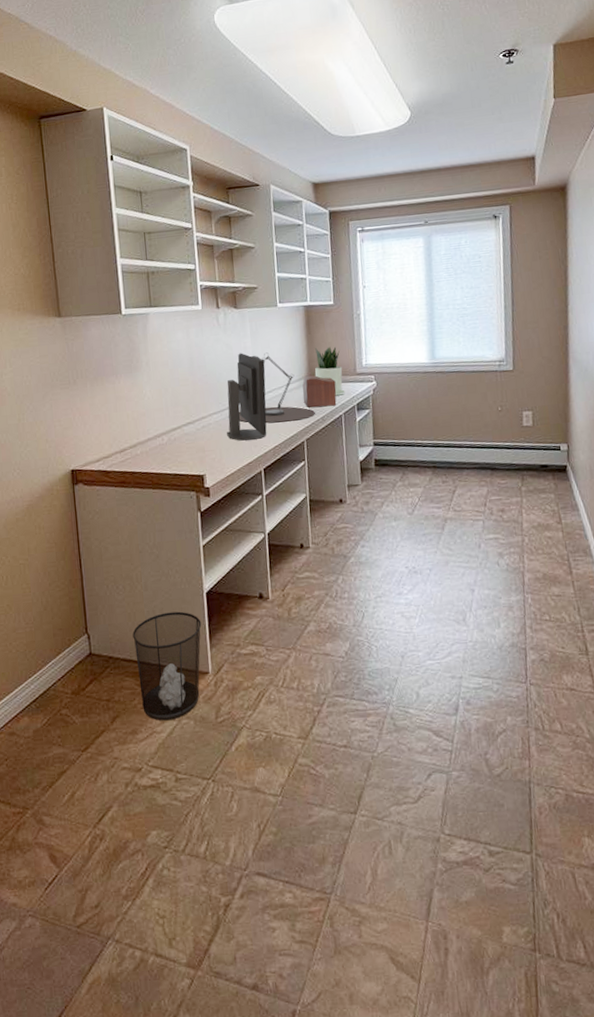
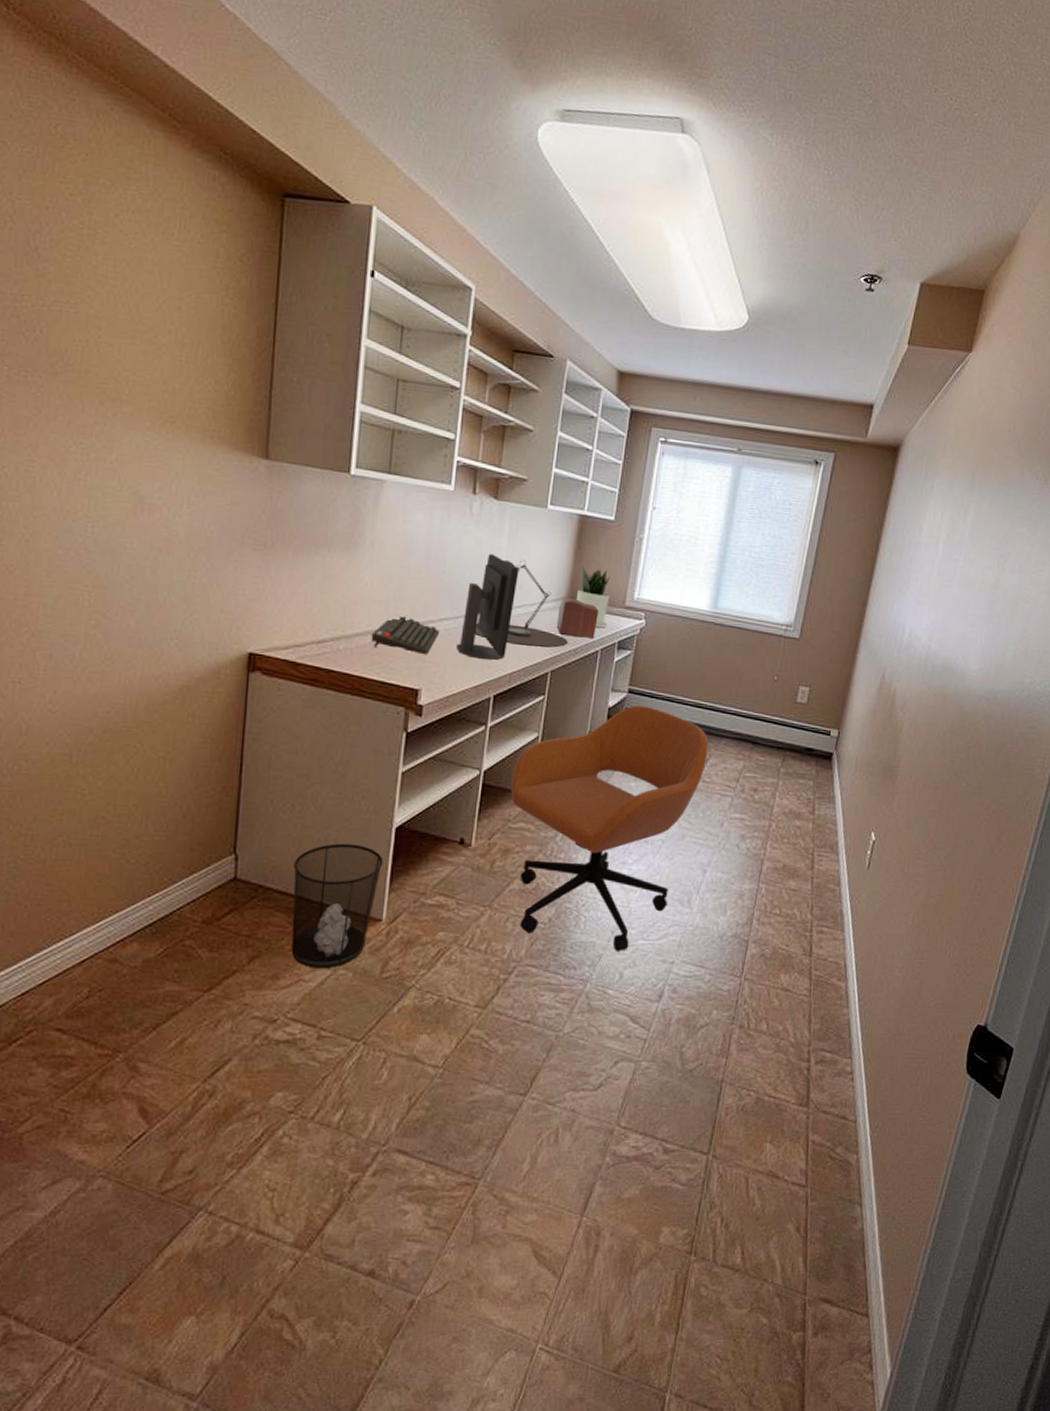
computer keyboard: none [159,417,212,448] -> present [370,615,440,655]
office chair: none [291,454,454,673] -> present [510,705,709,951]

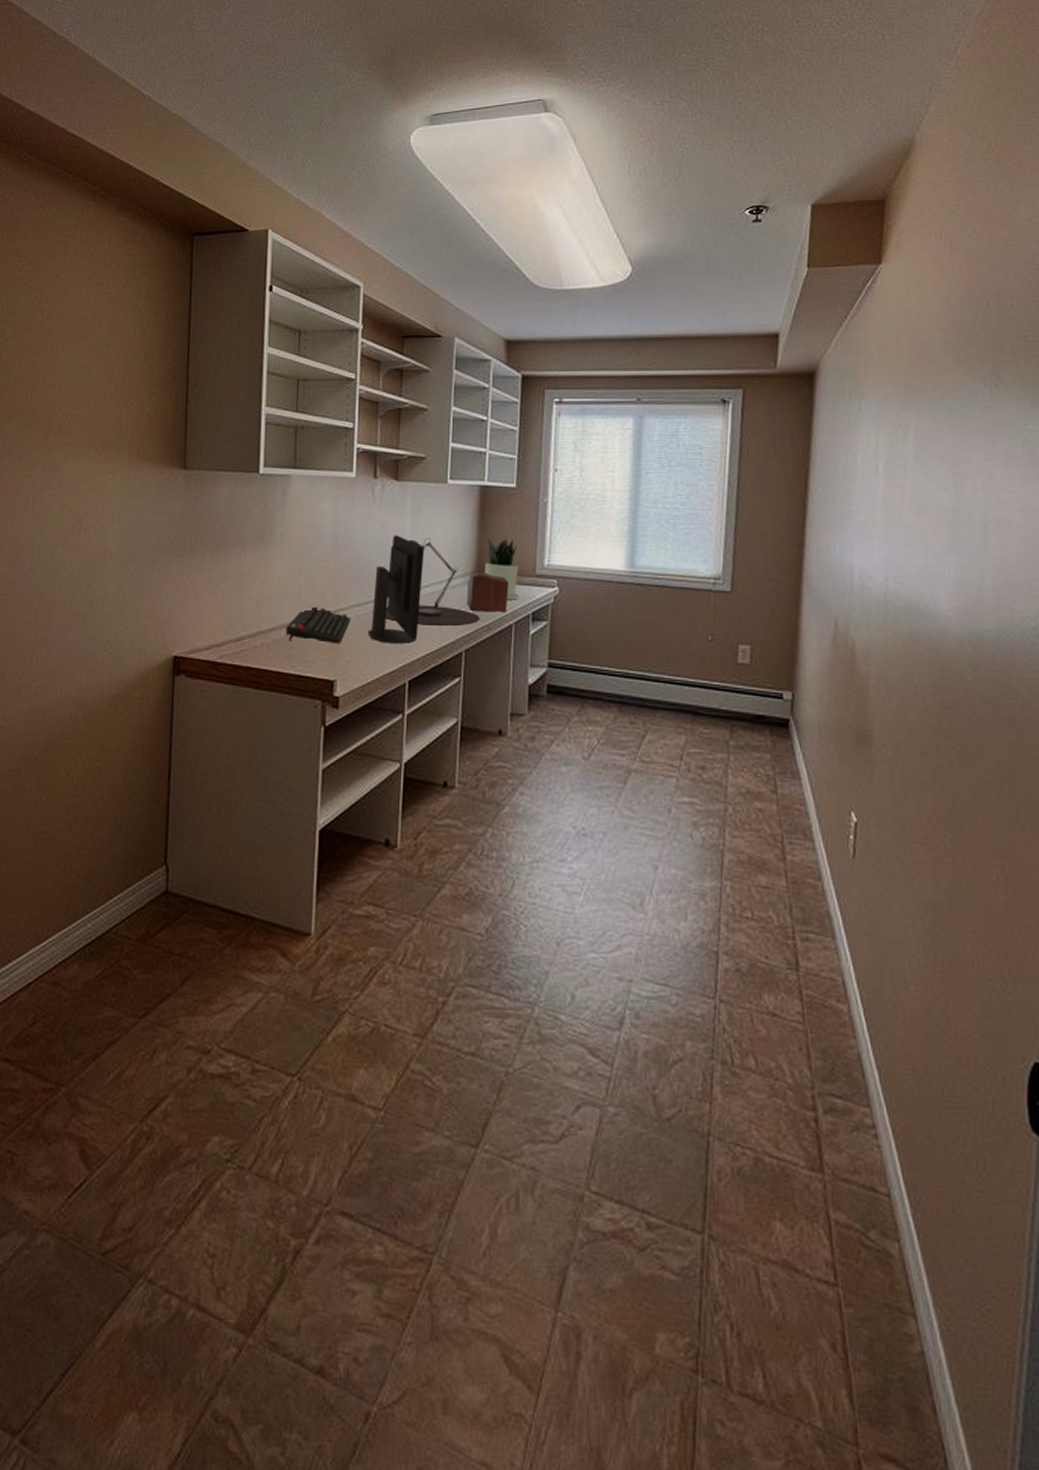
waste bin: present [291,843,384,969] -> none [221,850,309,991]
office chair: present [510,705,709,951] -> none [433,680,644,967]

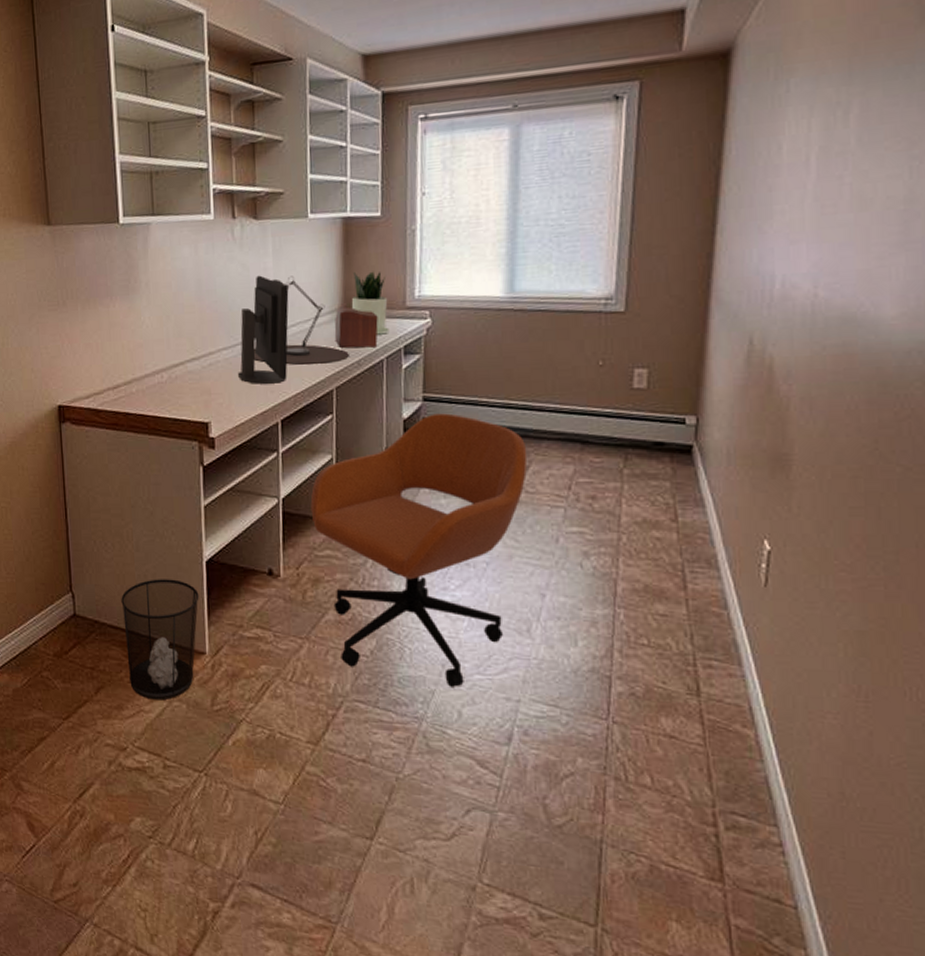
waste bin: none [221,850,309,991] -> present [121,579,199,700]
computer keyboard: present [285,606,351,644] -> none [158,351,221,388]
office chair: none [433,680,644,967] -> present [310,413,528,687]

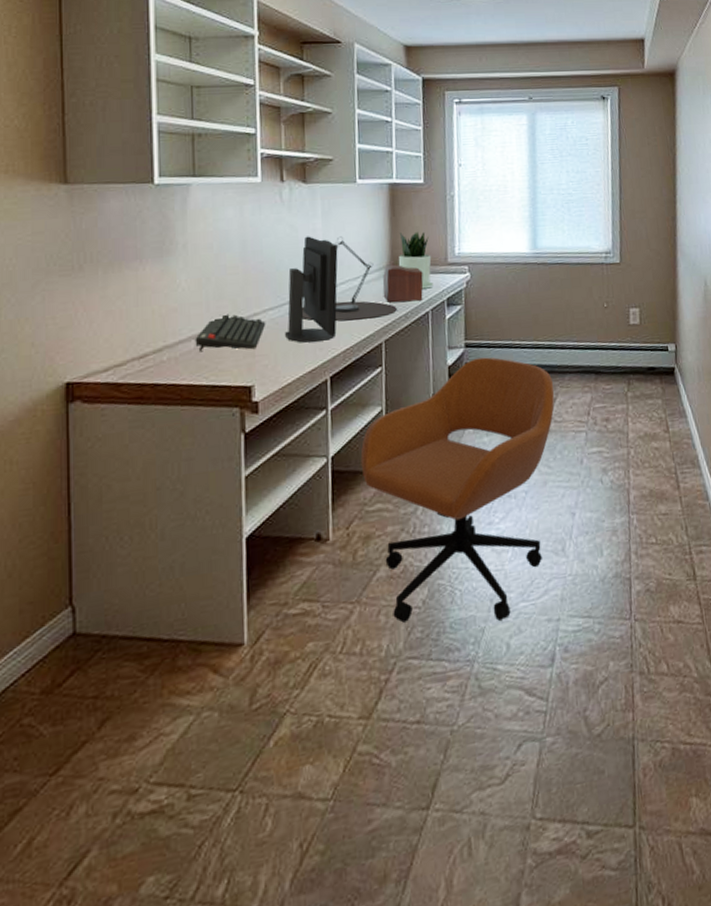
waste bin: present [121,579,199,700] -> none [139,565,237,718]
computer keyboard: none [158,351,221,388] -> present [195,314,266,352]

